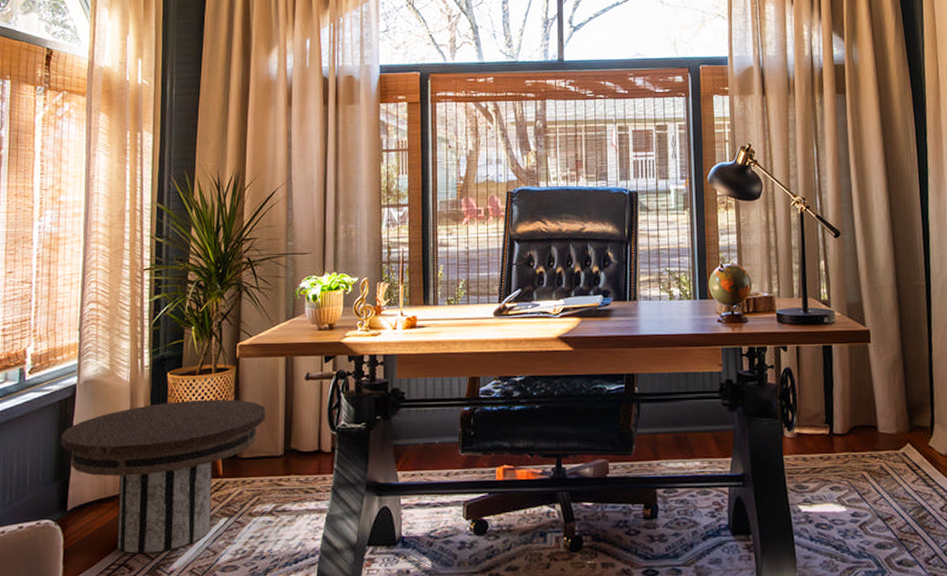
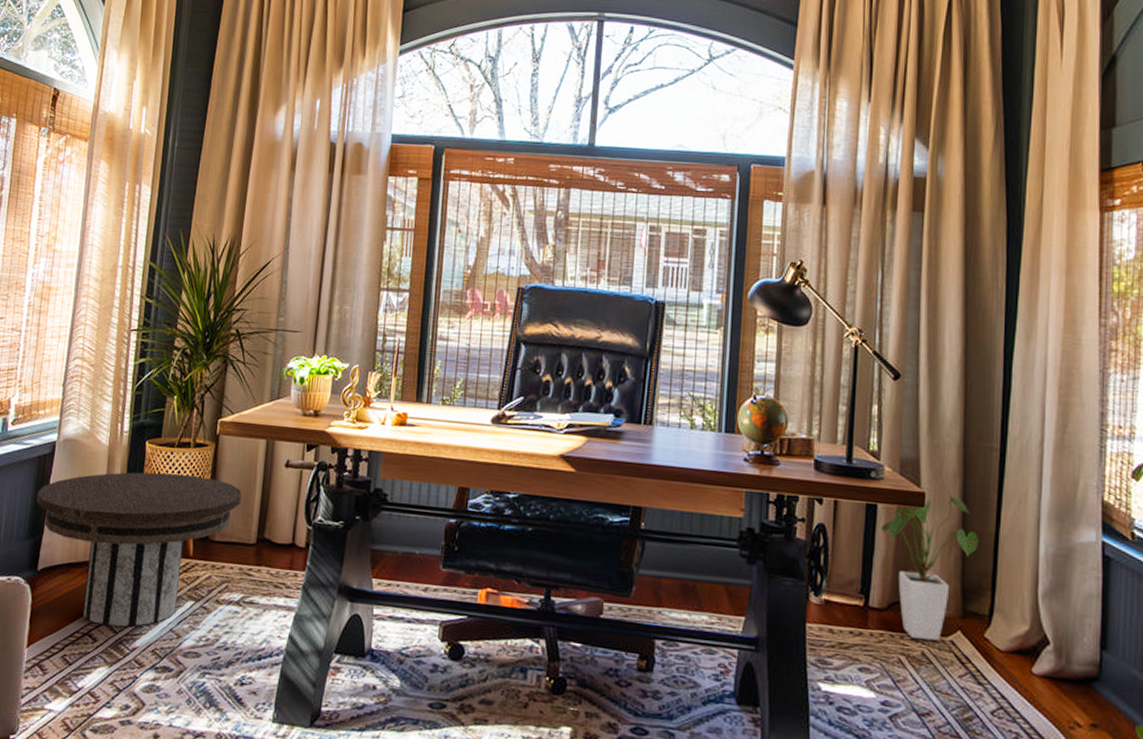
house plant: none [837,327,916,455] -> present [881,491,978,641]

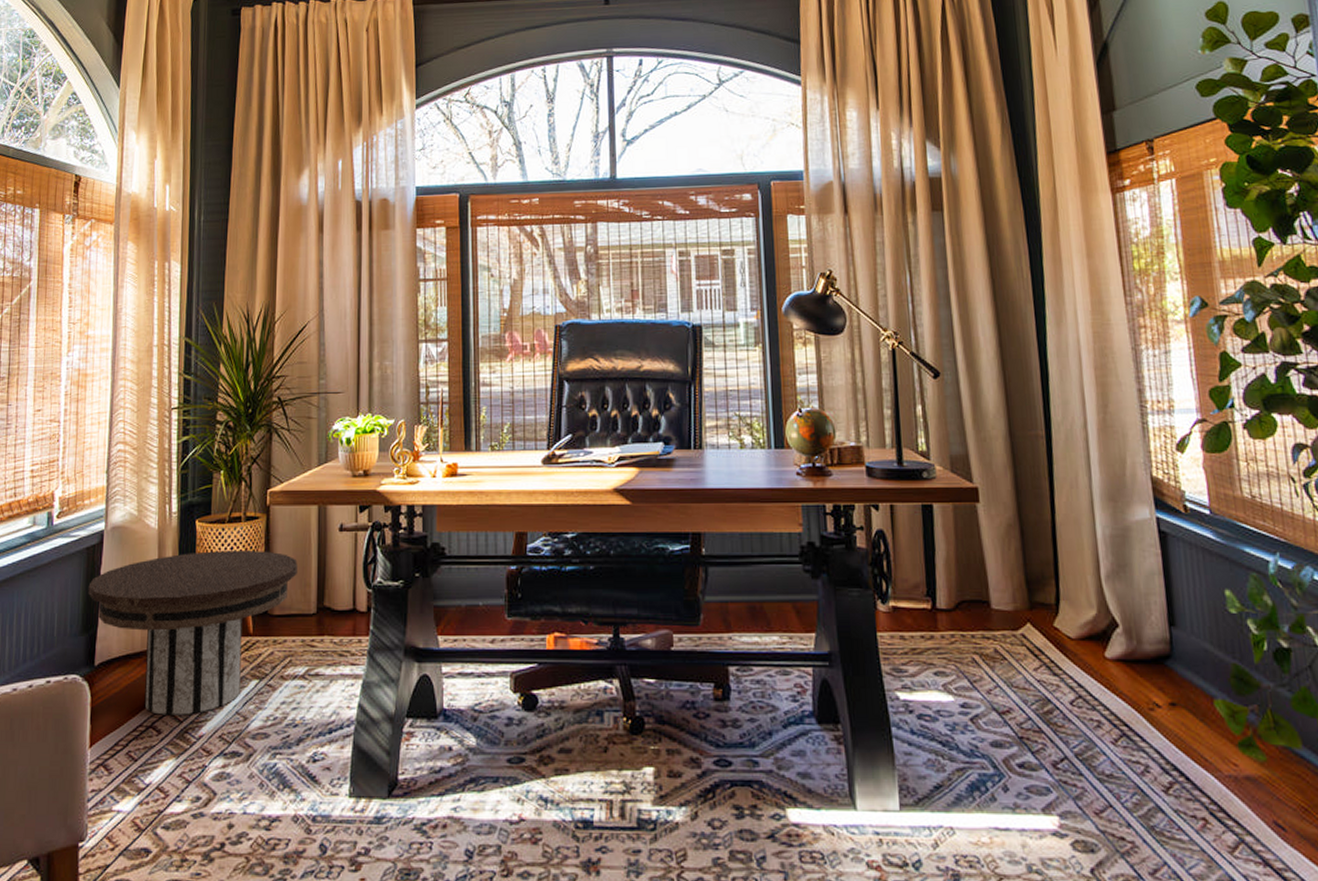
house plant: present [881,491,978,641] -> none [939,484,1036,635]

